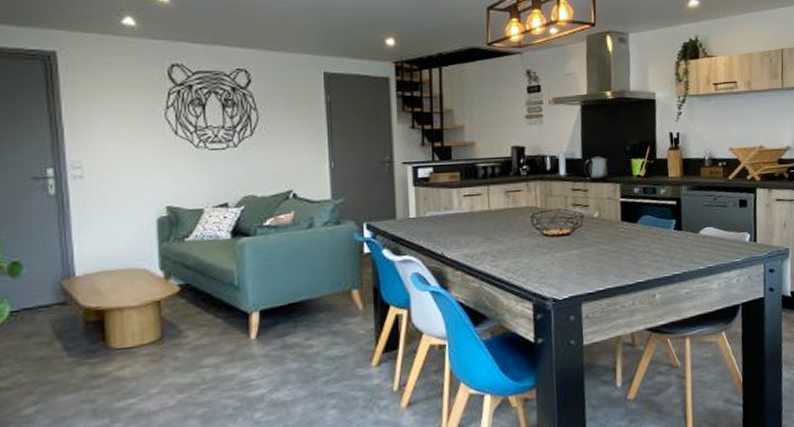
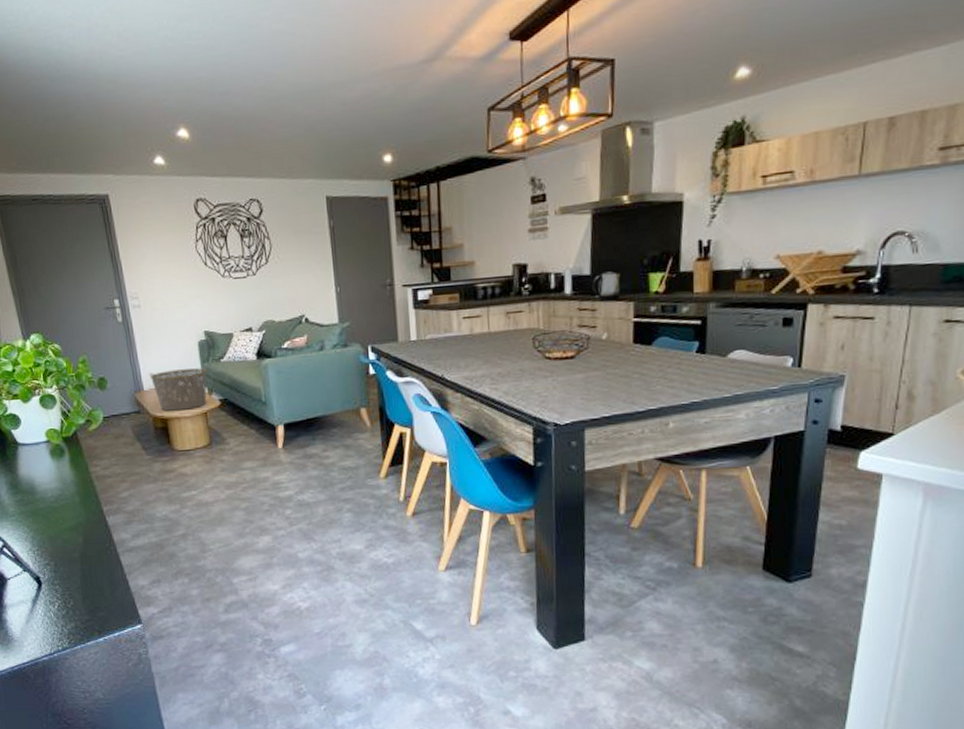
basket: none [85,248,167,301] -> present [149,367,208,411]

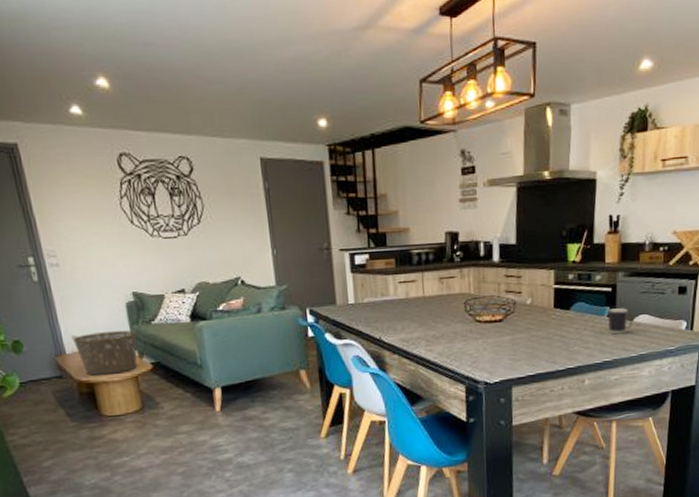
kettle: present [592,271,621,302] -> none [517,241,543,270]
mug: none [697,343,727,372] -> present [608,308,633,335]

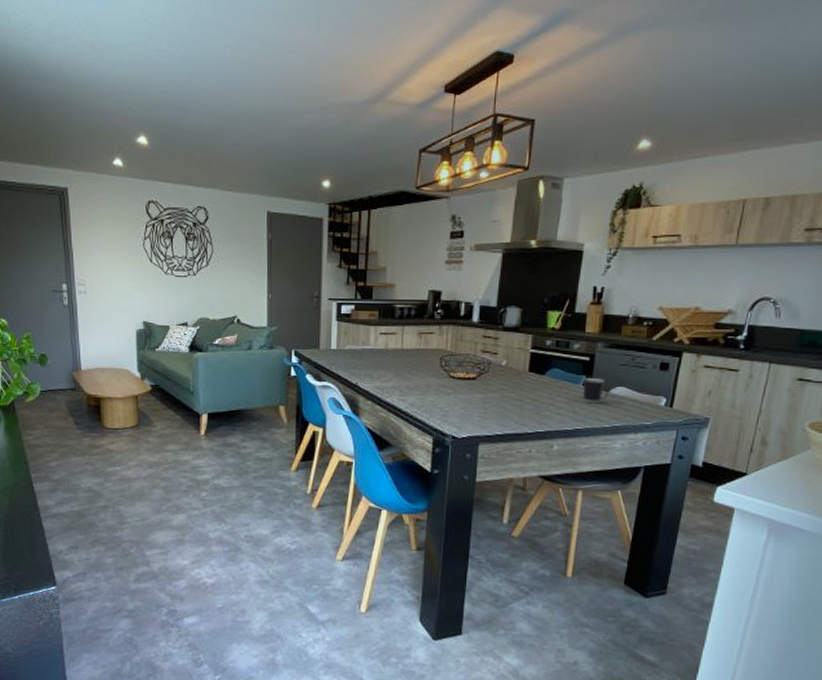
basket: present [71,330,138,376] -> none [88,354,143,392]
kettle: none [517,241,543,270] -> present [497,306,523,333]

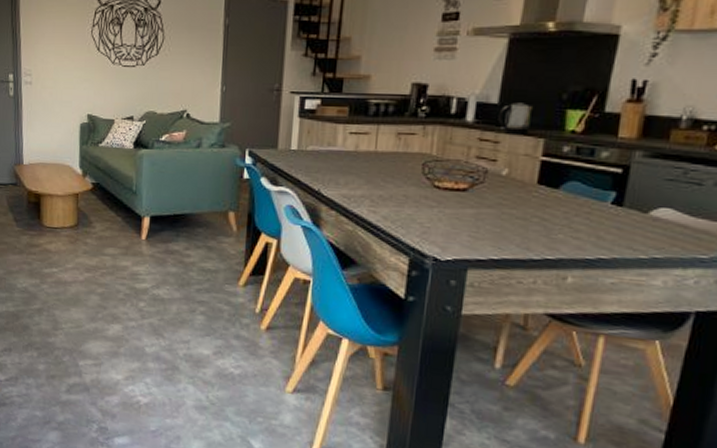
mug: present [583,378,610,404] -> none [610,195,650,228]

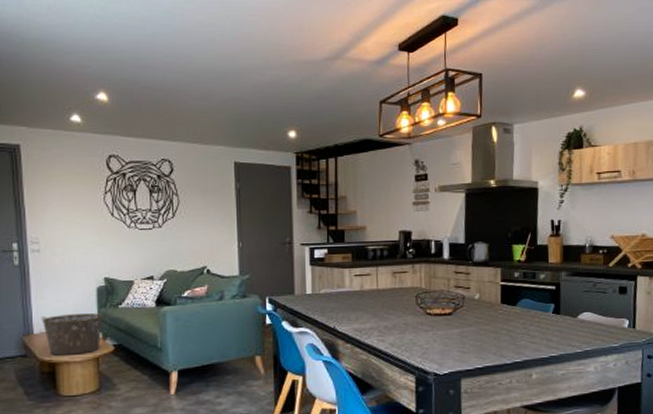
basket: none [30,148,86,189] -> present [41,313,105,356]

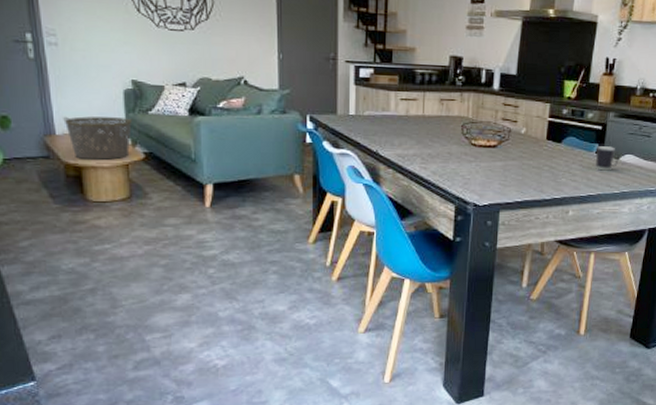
kettle: present [466,241,490,268] -> none [517,74,542,101]
mug: none [553,305,577,330] -> present [596,146,620,171]

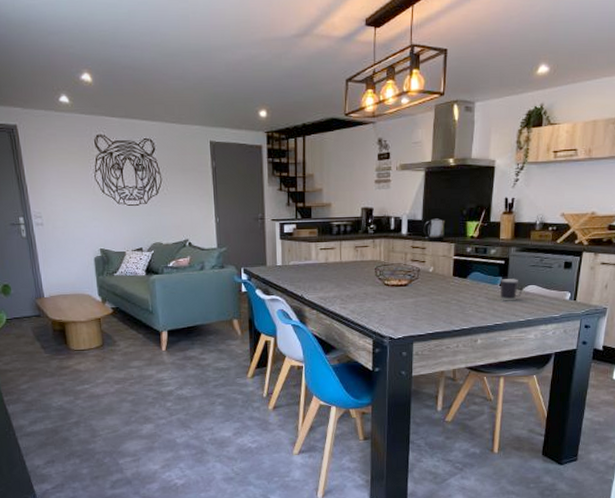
basket: present [63,116,133,160] -> none [49,280,103,316]
kettle: none [517,74,542,101] -> present [423,218,446,243]

